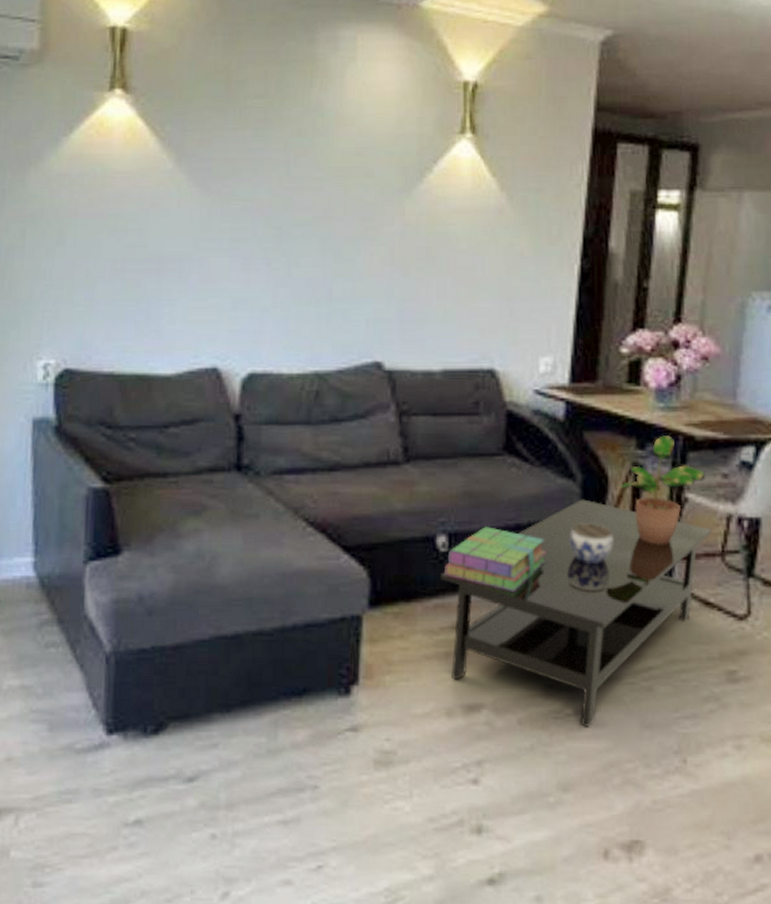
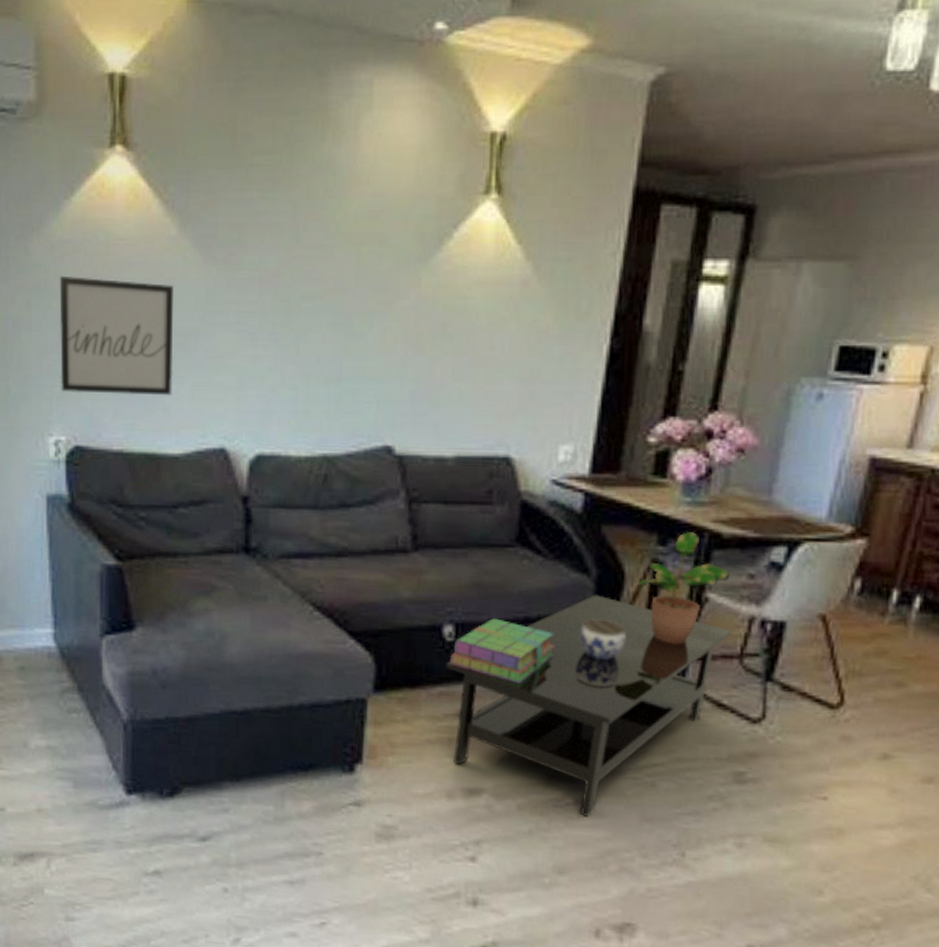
wall art: none [51,207,168,318] -> present [59,277,174,396]

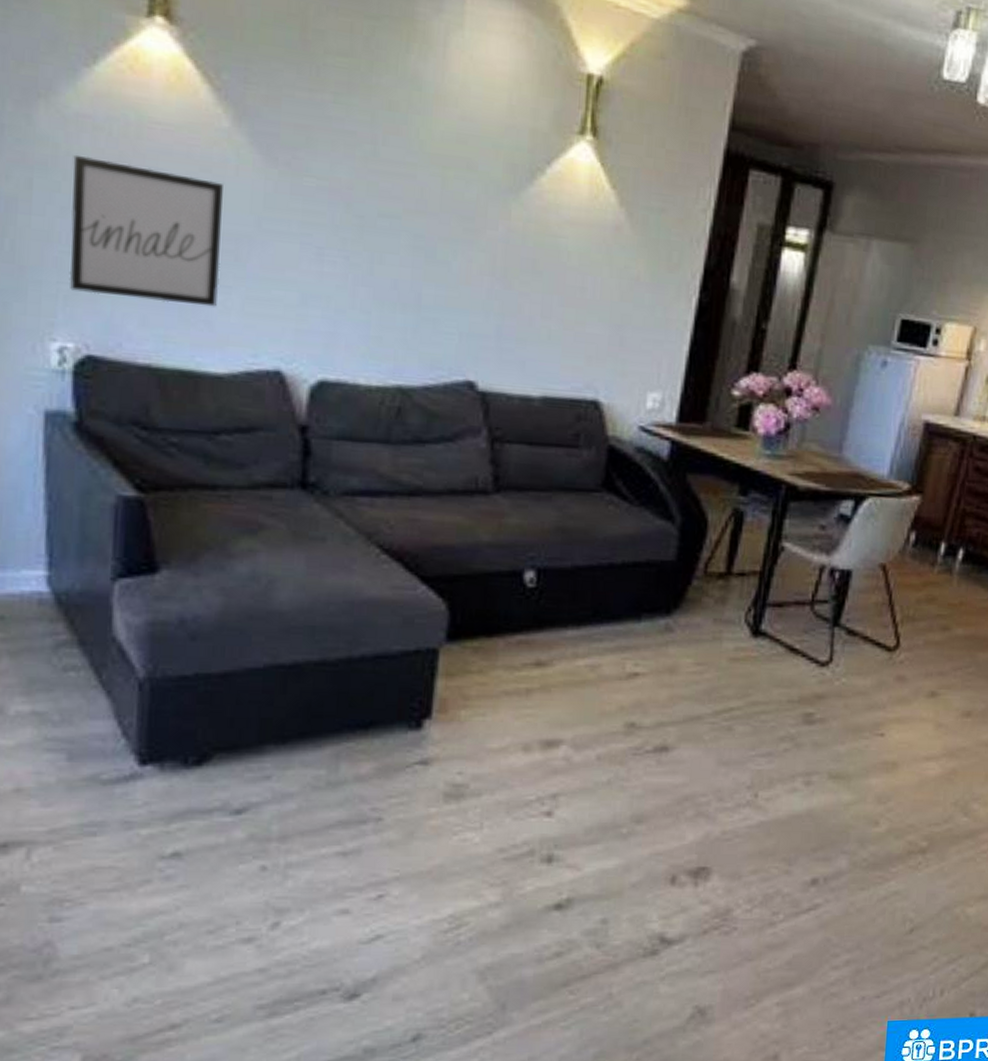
coffee table: present [446,594,732,817] -> none [526,542,805,763]
stack of books: present [450,618,556,683] -> none [530,564,639,631]
jar: present [581,619,625,660] -> none [664,566,707,607]
potted plant: present [632,530,730,644] -> none [714,482,804,591]

